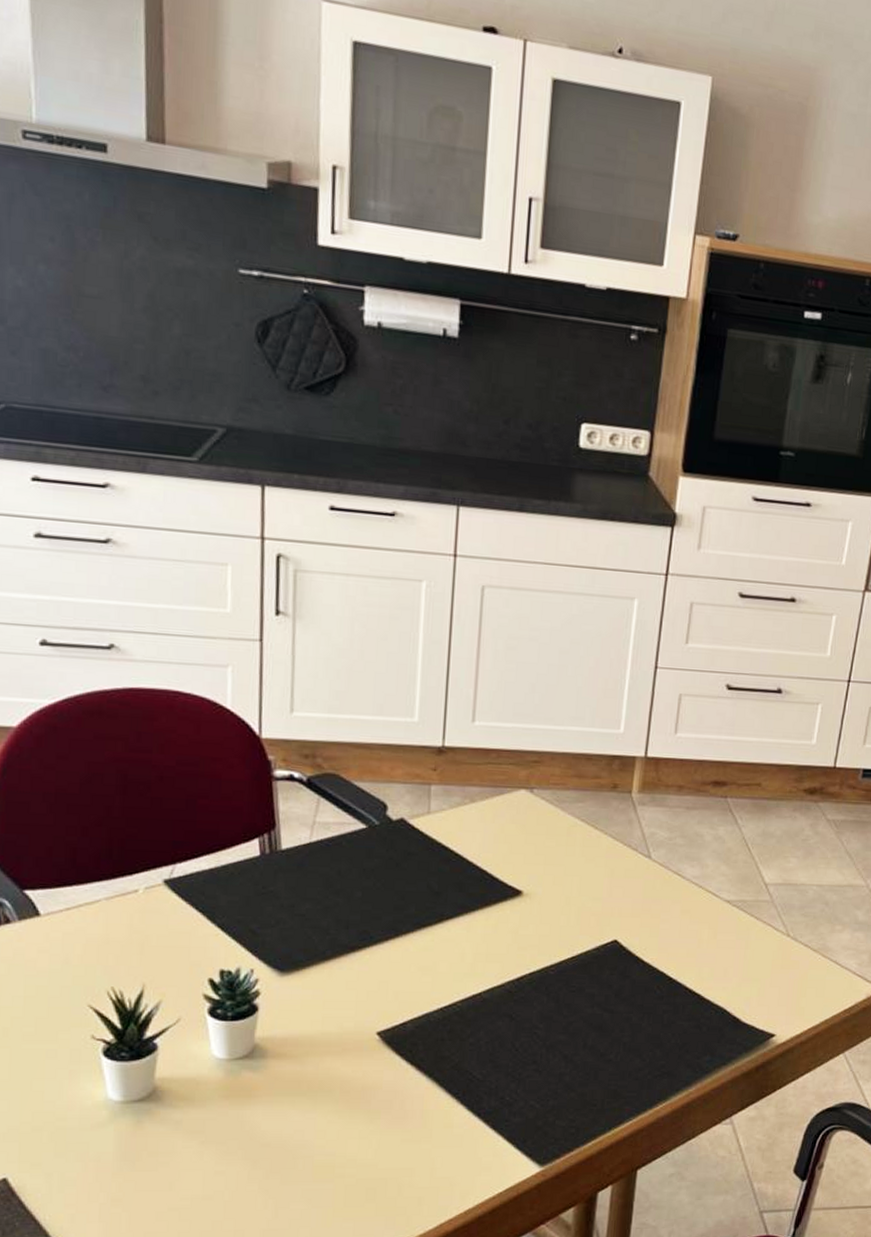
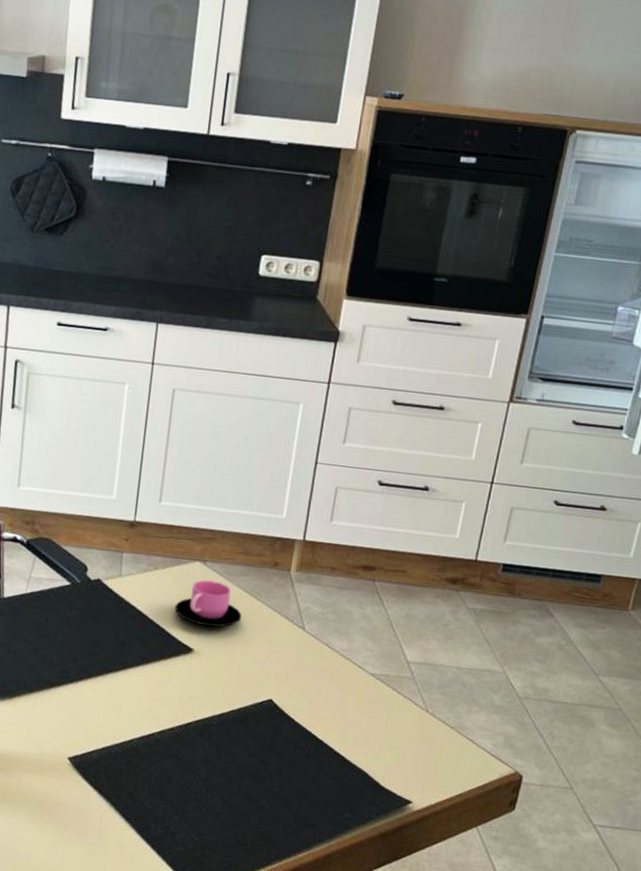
cup: none [498,810,578,864] -> present [175,580,242,627]

